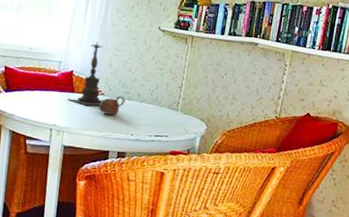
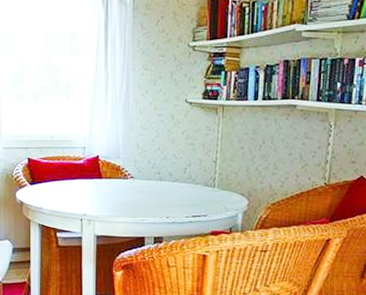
candle holder: present [66,42,103,106] -> none [94,122,132,191]
cup: present [99,96,125,116] -> none [129,177,157,199]

